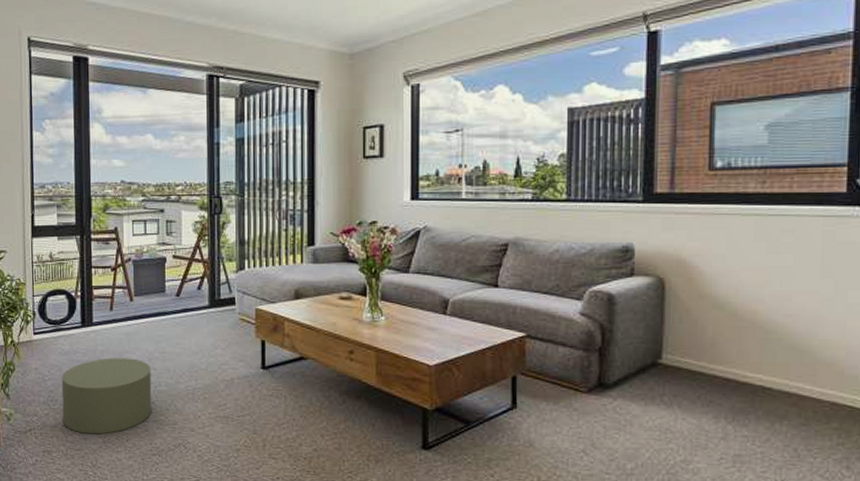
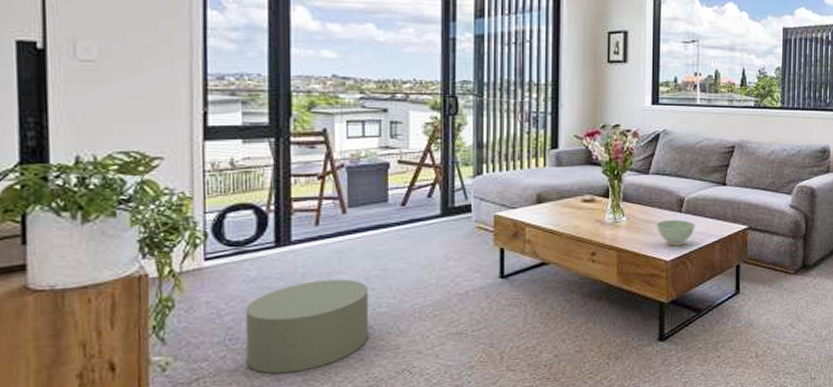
bowl: none [417,321,462,351] -> present [656,219,695,246]

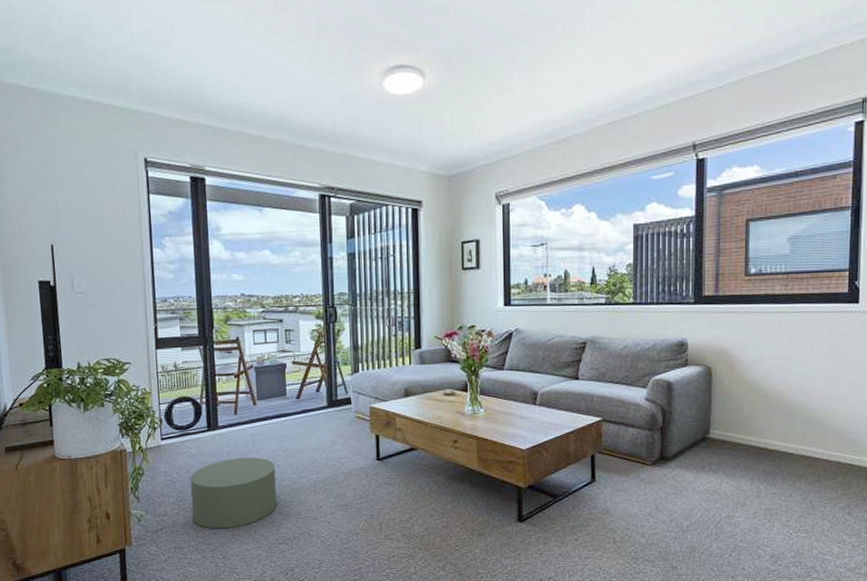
bowl: present [656,219,695,246] -> none [511,411,549,436]

